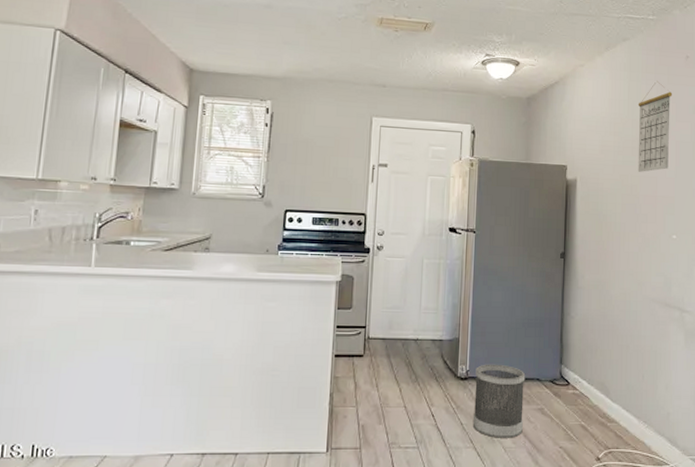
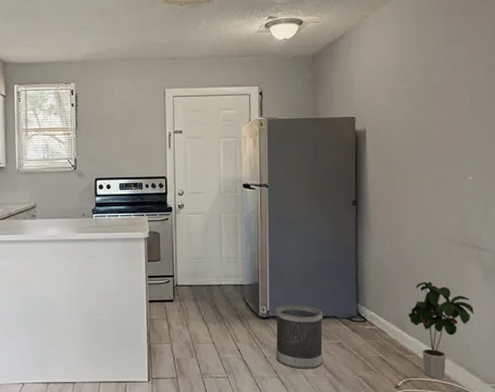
potted plant: none [612,343,675,449] -> present [409,282,474,378]
calendar: present [637,81,673,172] -> none [428,23,466,117]

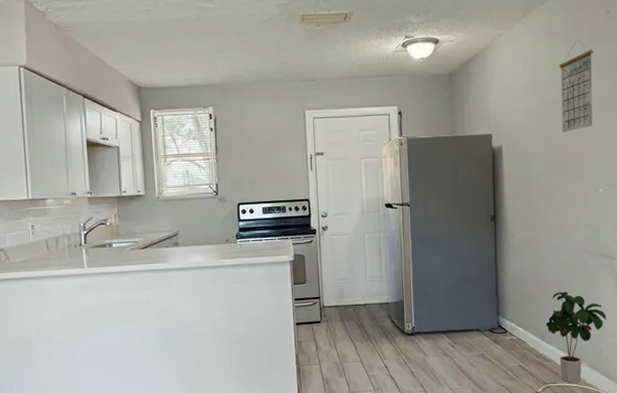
wastebasket: present [275,304,323,369] -> none [420,319,467,382]
calendar: none [428,23,466,117] -> present [559,40,594,132]

